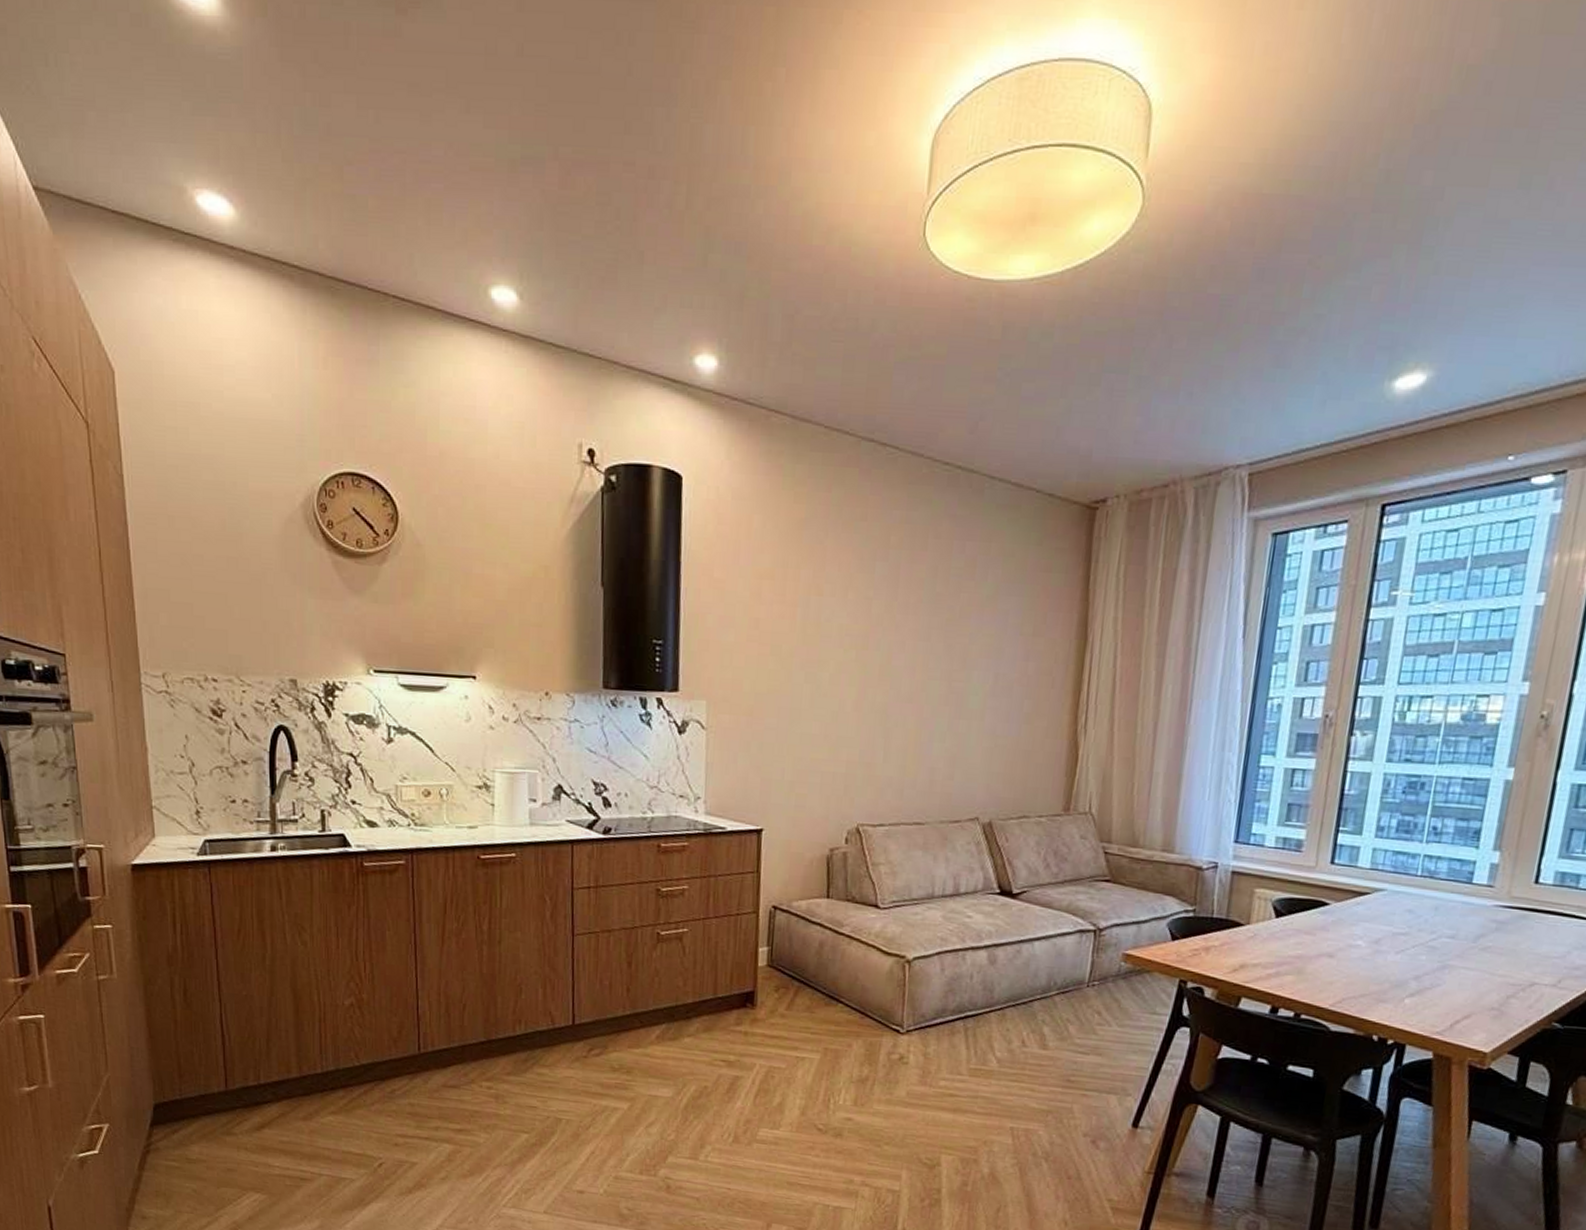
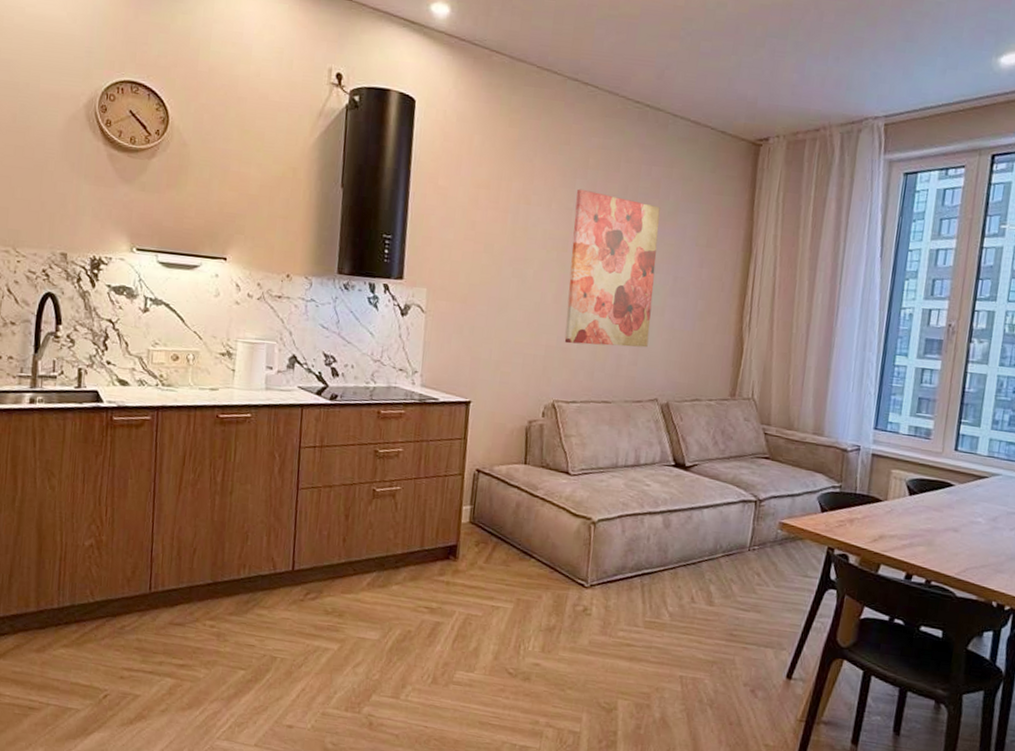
wall art: none [868,573,977,759] -> present [564,189,660,348]

